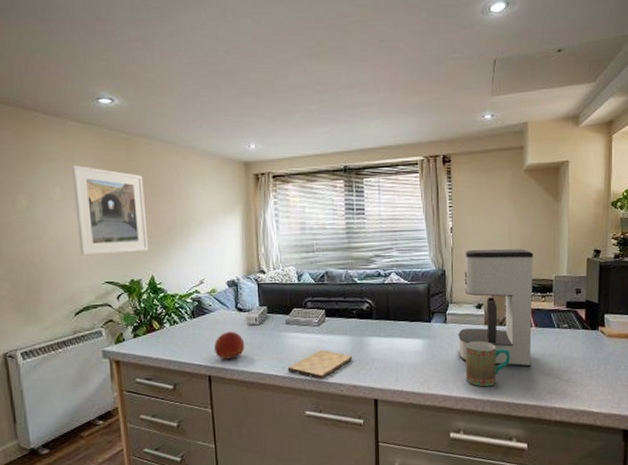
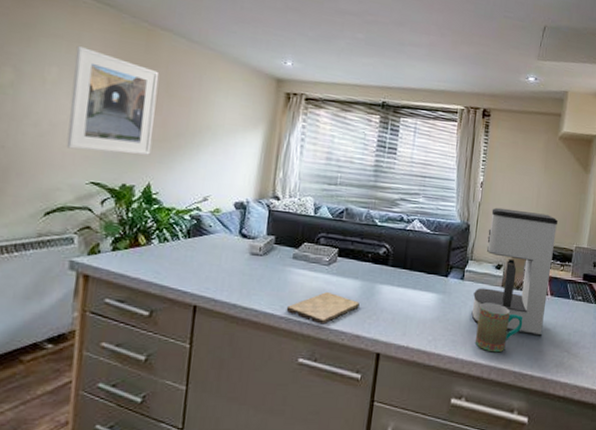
fruit: present [214,331,245,361] -> none [206,258,243,290]

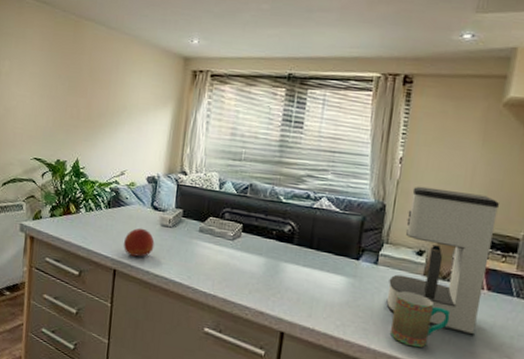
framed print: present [66,45,160,155] -> none [16,40,85,134]
fruit: none [206,258,243,290] -> present [124,228,155,257]
cutting board: present [286,292,360,325] -> none [193,266,264,298]

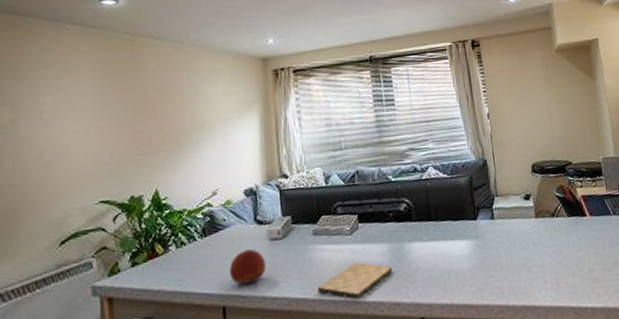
cutting board: none [193,266,264,298] -> present [317,262,392,300]
coffee maker: present [386,186,500,337] -> none [505,131,592,264]
mug: present [389,291,451,348] -> none [518,236,569,291]

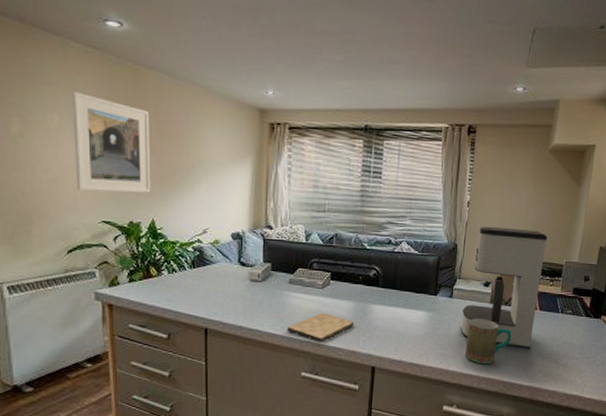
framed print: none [66,70,153,173] -> present [72,90,151,193]
fruit: present [230,248,266,286] -> none [213,285,245,314]
coffee maker: none [505,131,592,264] -> present [460,226,548,349]
mug: none [518,236,569,291] -> present [464,318,512,364]

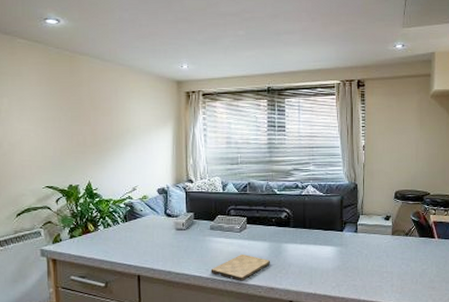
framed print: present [72,90,151,193] -> none [19,78,87,162]
coffee maker: present [460,226,548,349] -> none [368,166,438,275]
mug: present [464,318,512,364] -> none [373,250,415,292]

